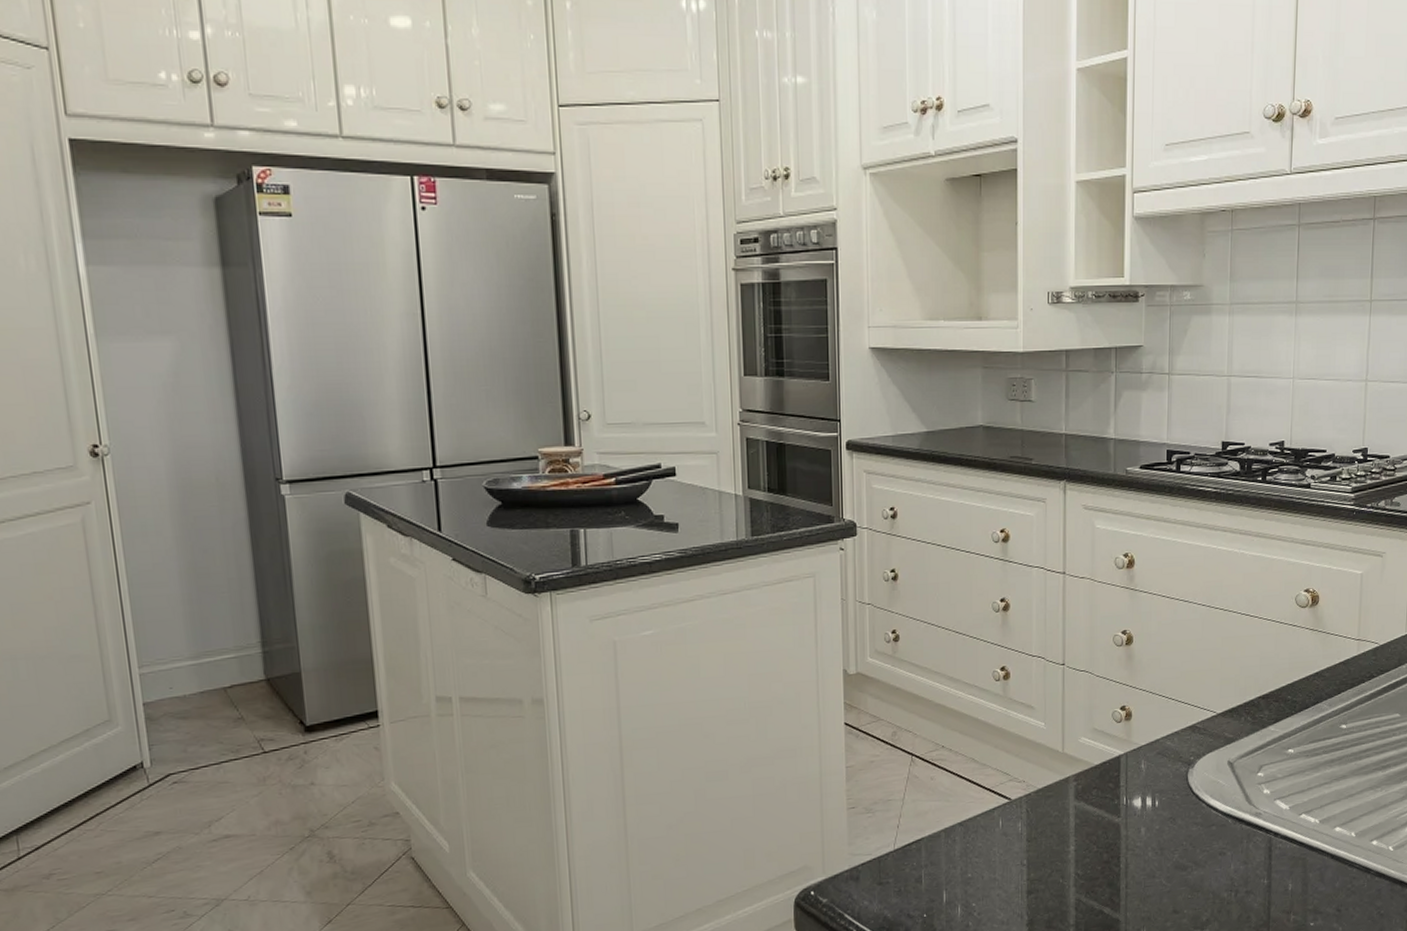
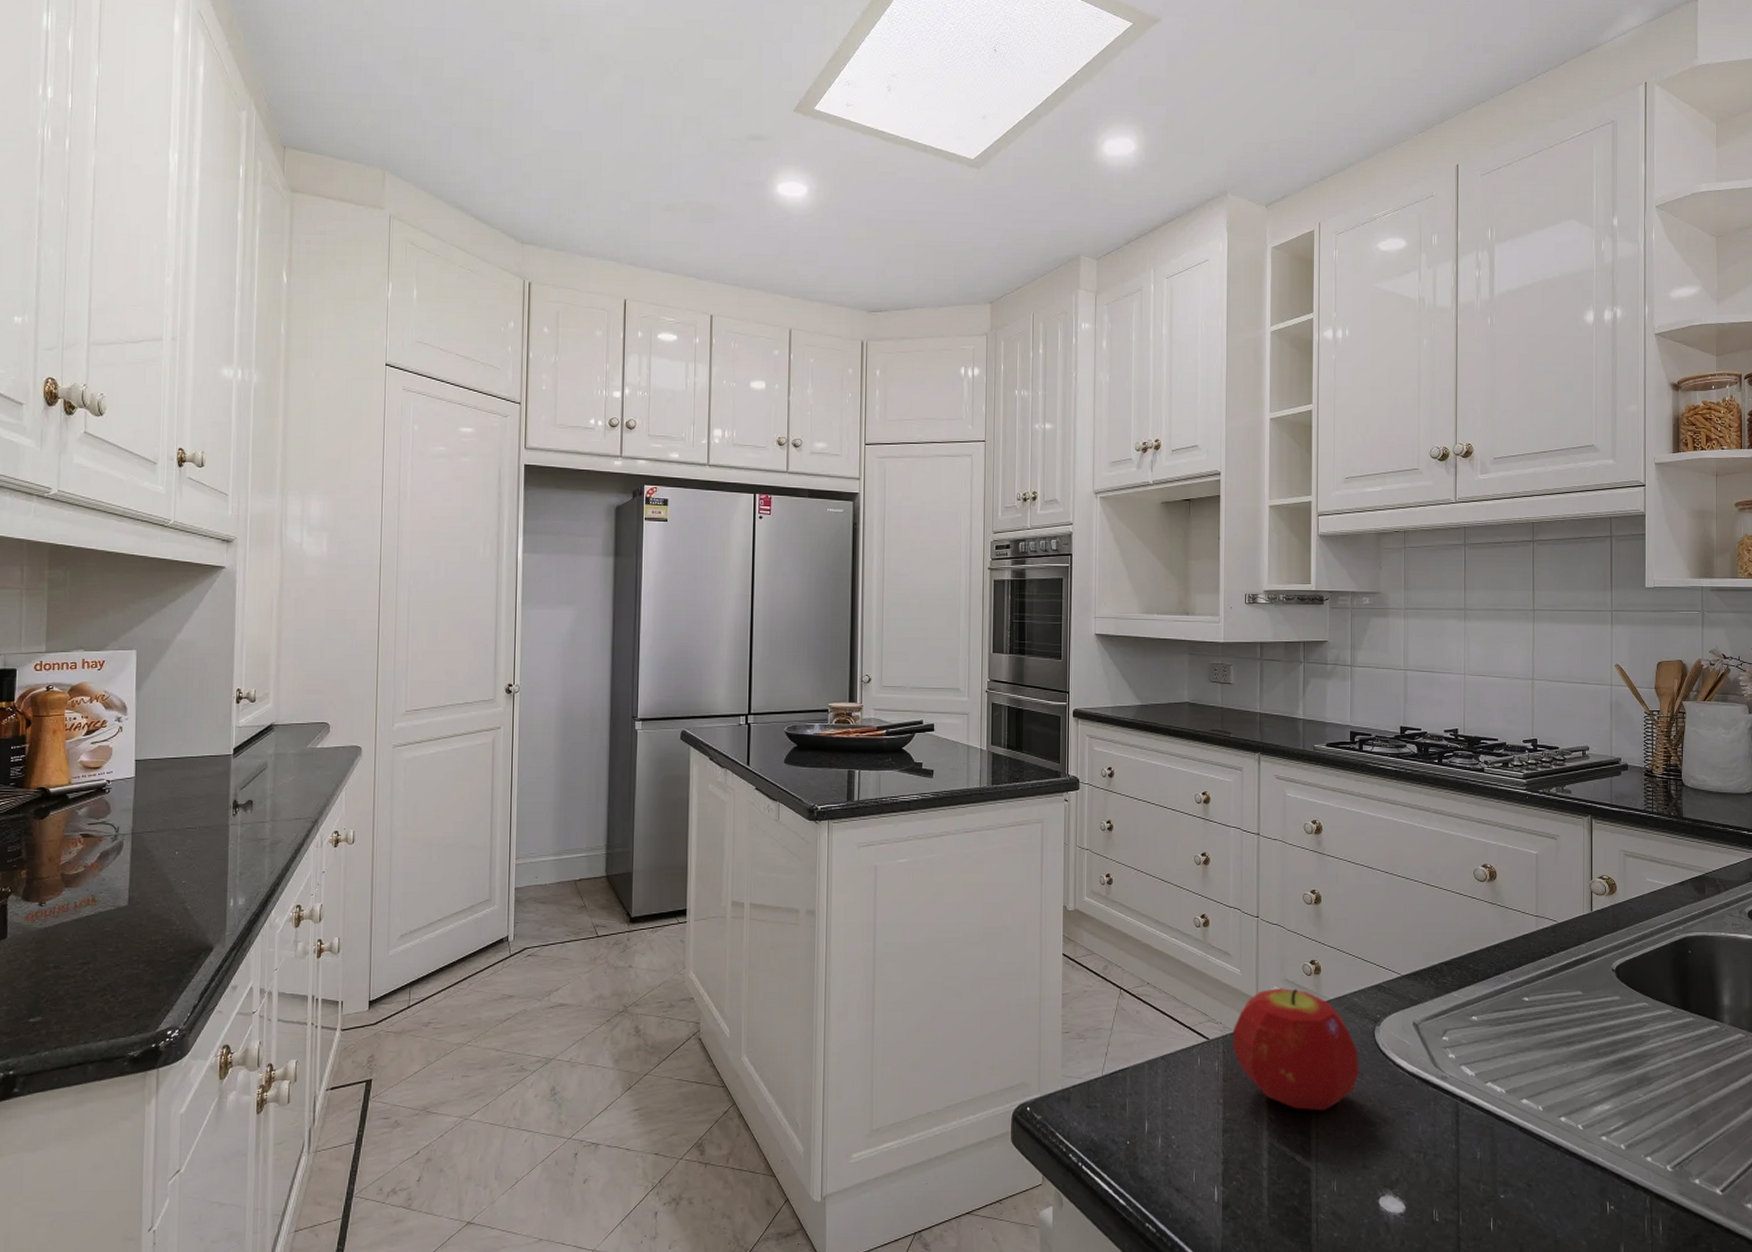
fruit: none [1036,737,1171,862] -> present [1232,988,1359,1111]

